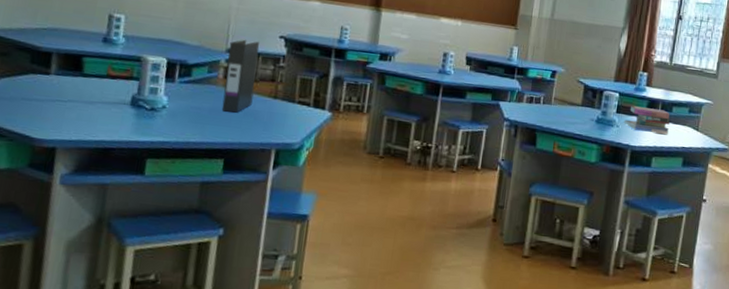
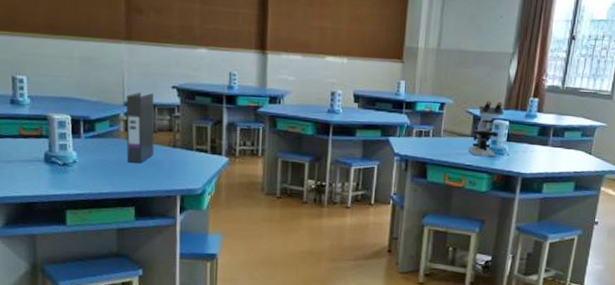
microscope: none [578,72,614,129] -> present [468,101,504,158]
books: present [624,106,671,135] -> none [514,133,562,161]

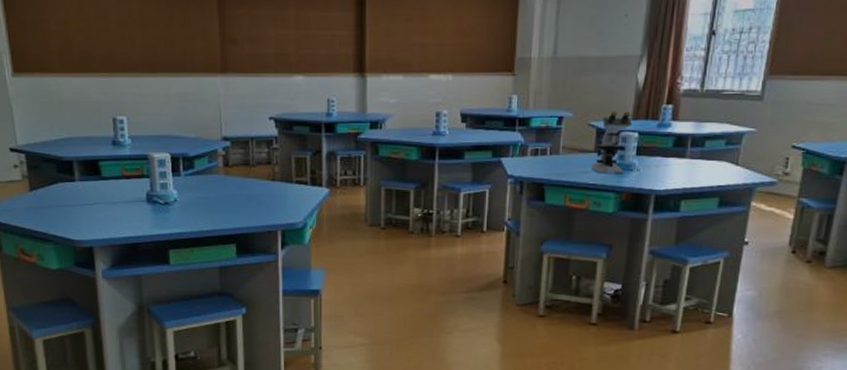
binder: present [126,92,154,163] -> none [223,125,253,199]

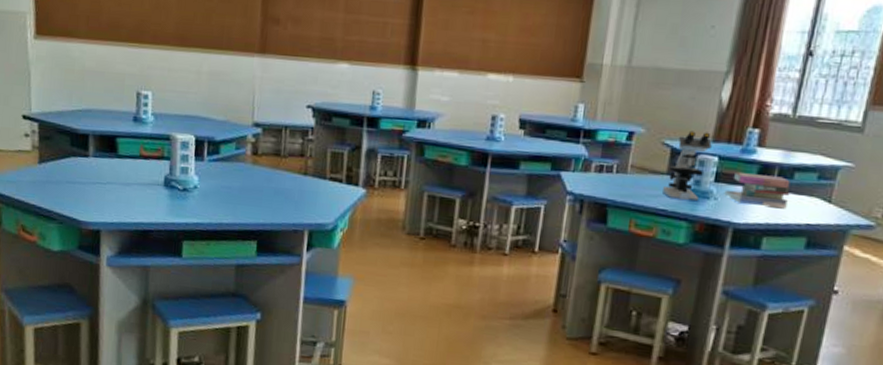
books: none [645,145,703,174] -> present [724,172,791,209]

